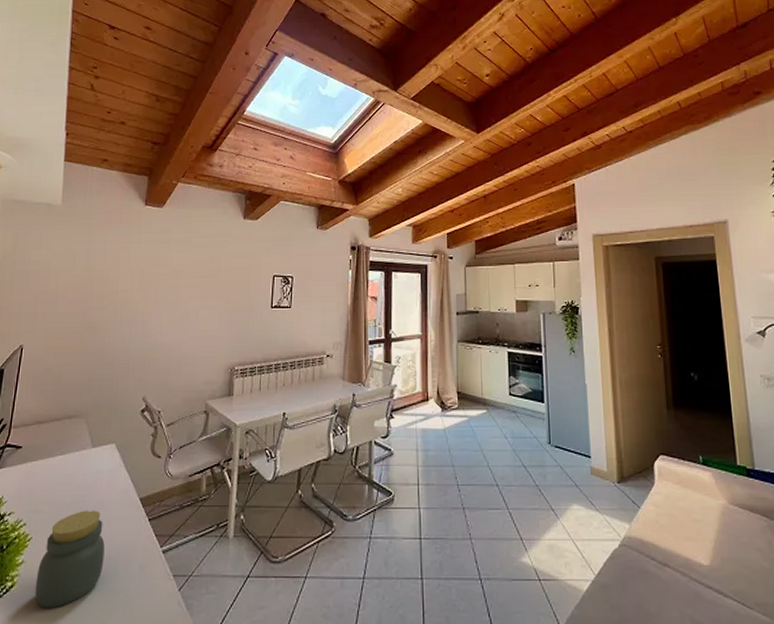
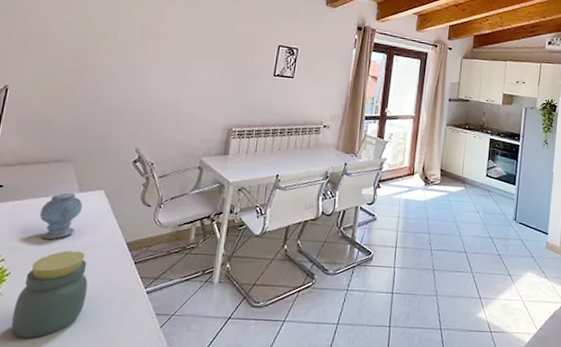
speaker: none [56,449,96,500] -> present [39,192,83,240]

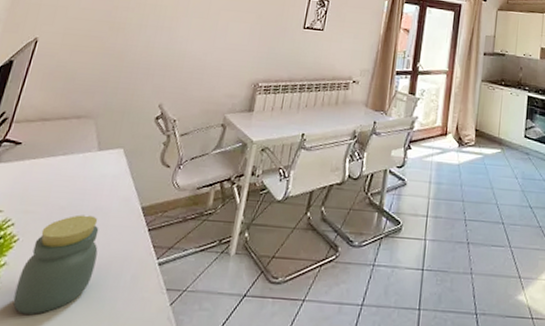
speaker: present [39,192,83,240] -> none [54,151,101,203]

